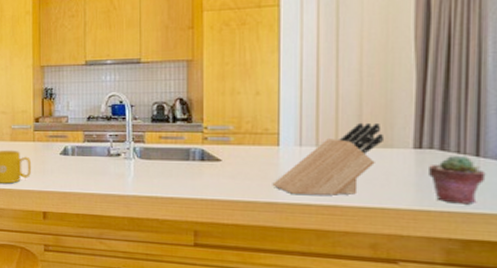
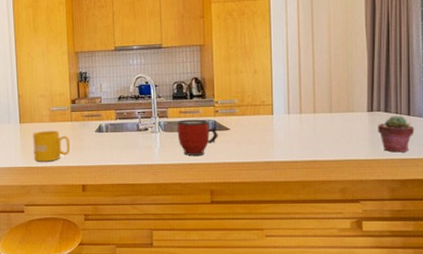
mug: none [155,146,206,190] -> present [177,119,218,157]
knife block: present [272,122,383,196] -> none [269,92,347,153]

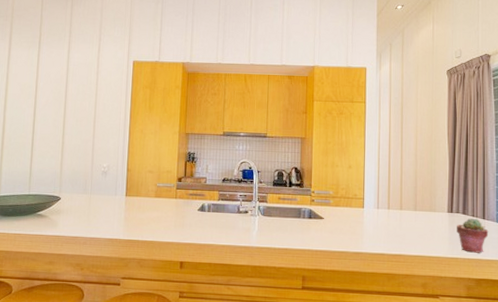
mug: present [33,130,71,162] -> none [136,205,173,236]
mug: present [177,119,218,157] -> none [275,206,313,242]

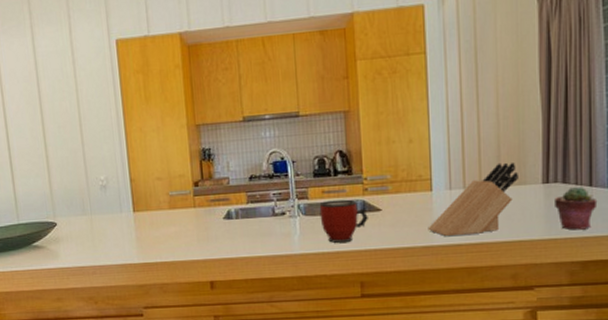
mug: none [275,206,313,242] -> present [319,199,368,244]
knife block: none [359,192,430,247] -> present [428,162,518,236]

